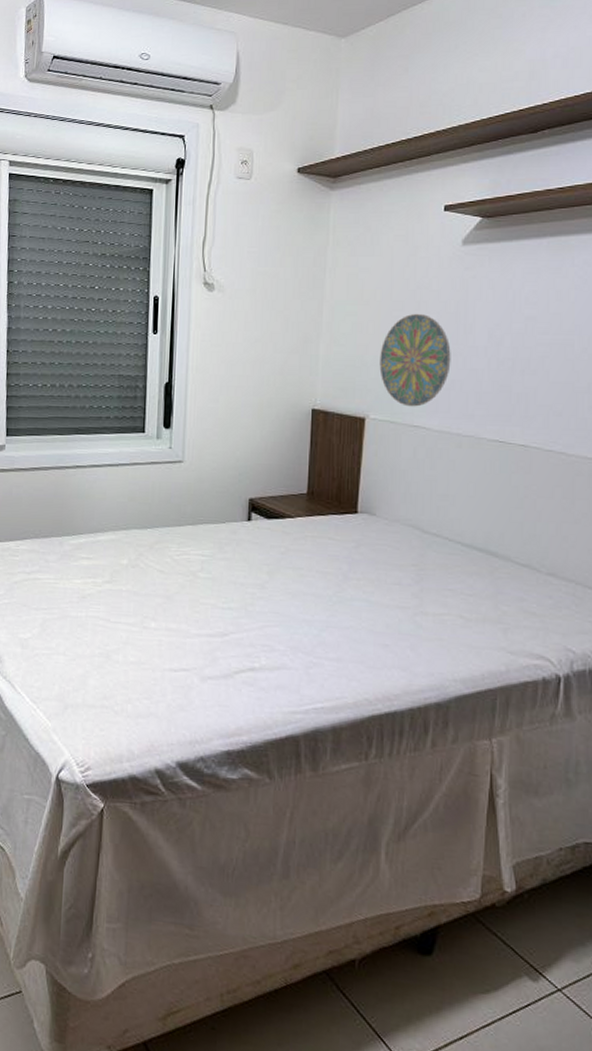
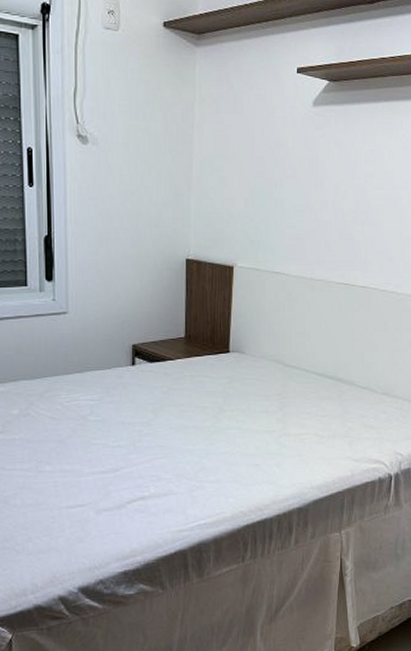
decorative plate: present [379,313,451,407] -> none [244,169,305,255]

